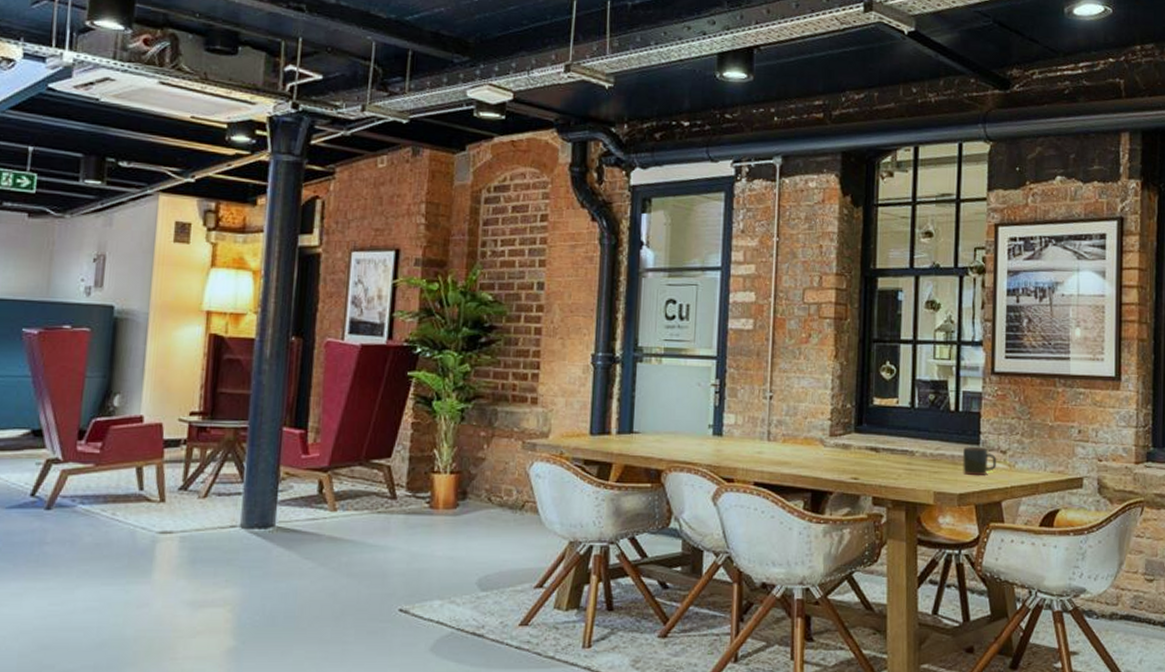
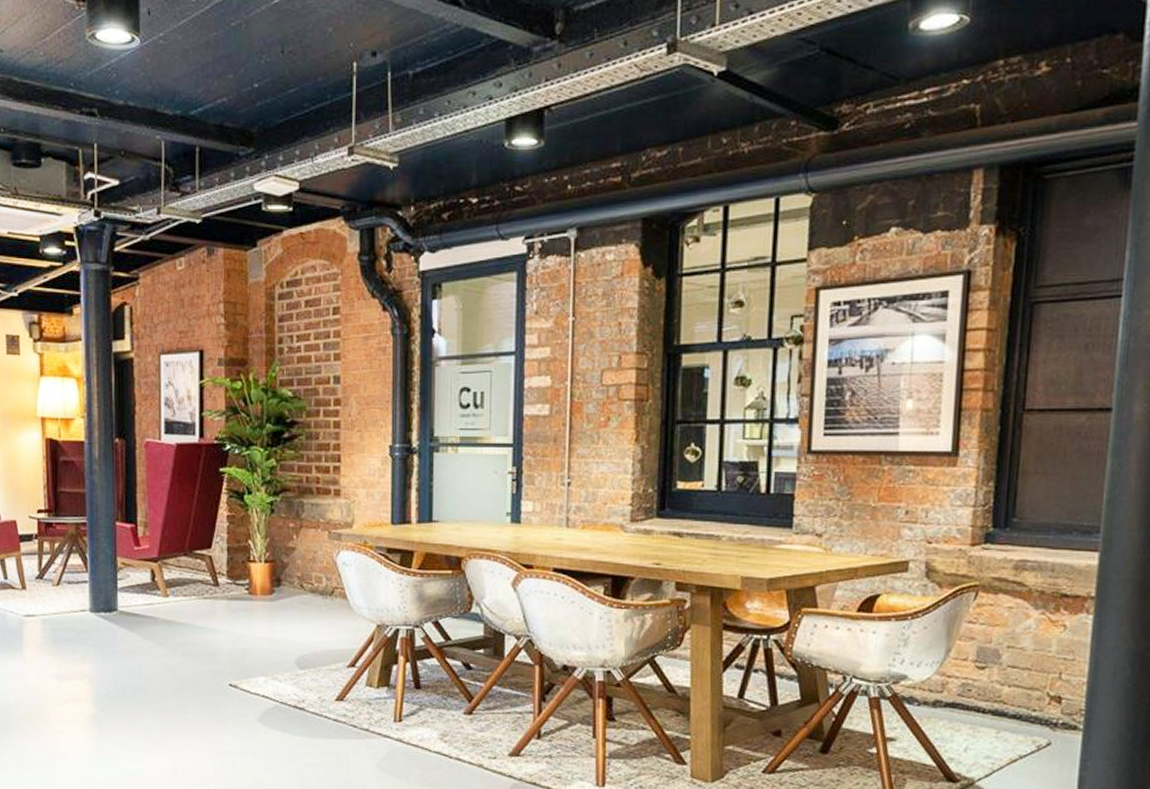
mug: present [962,447,997,475] -> none [772,531,811,559]

